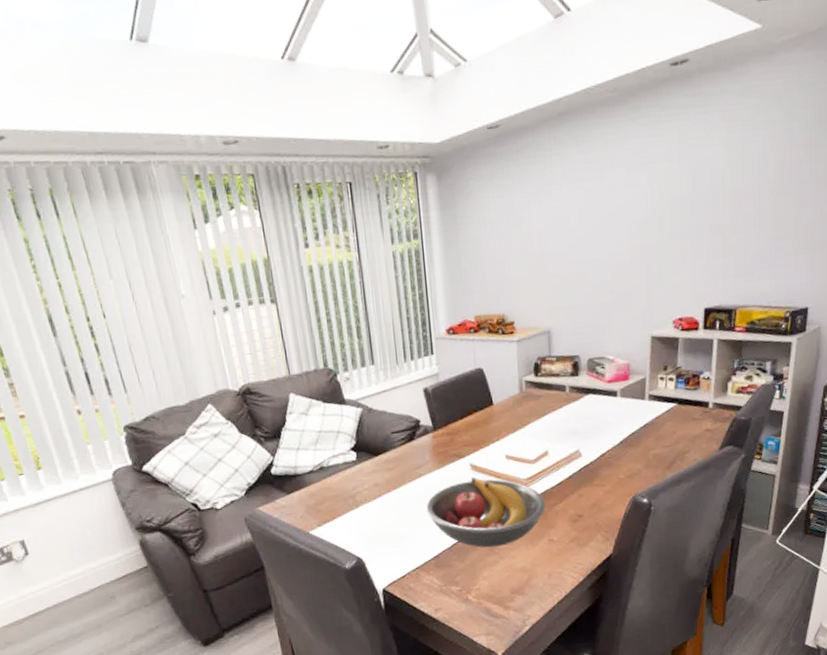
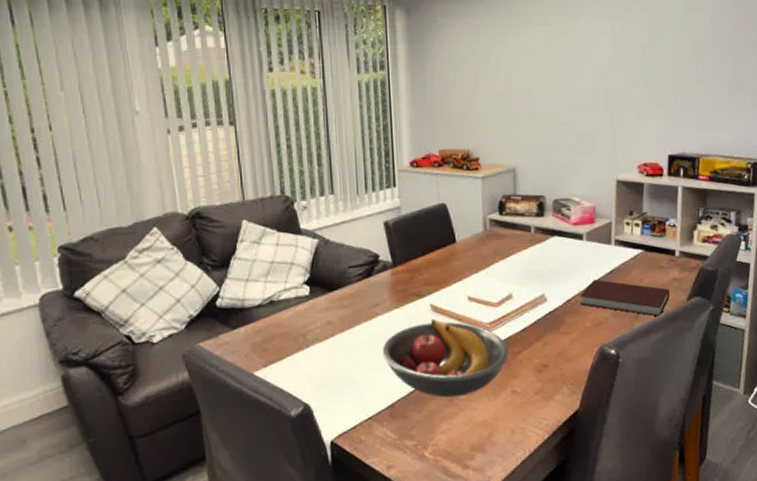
notebook: none [614,434,703,467] -> present [580,280,670,317]

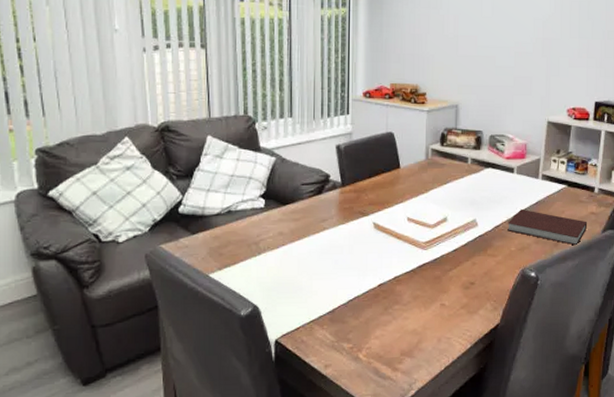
fruit bowl: present [382,318,509,398] -> none [327,235,440,307]

